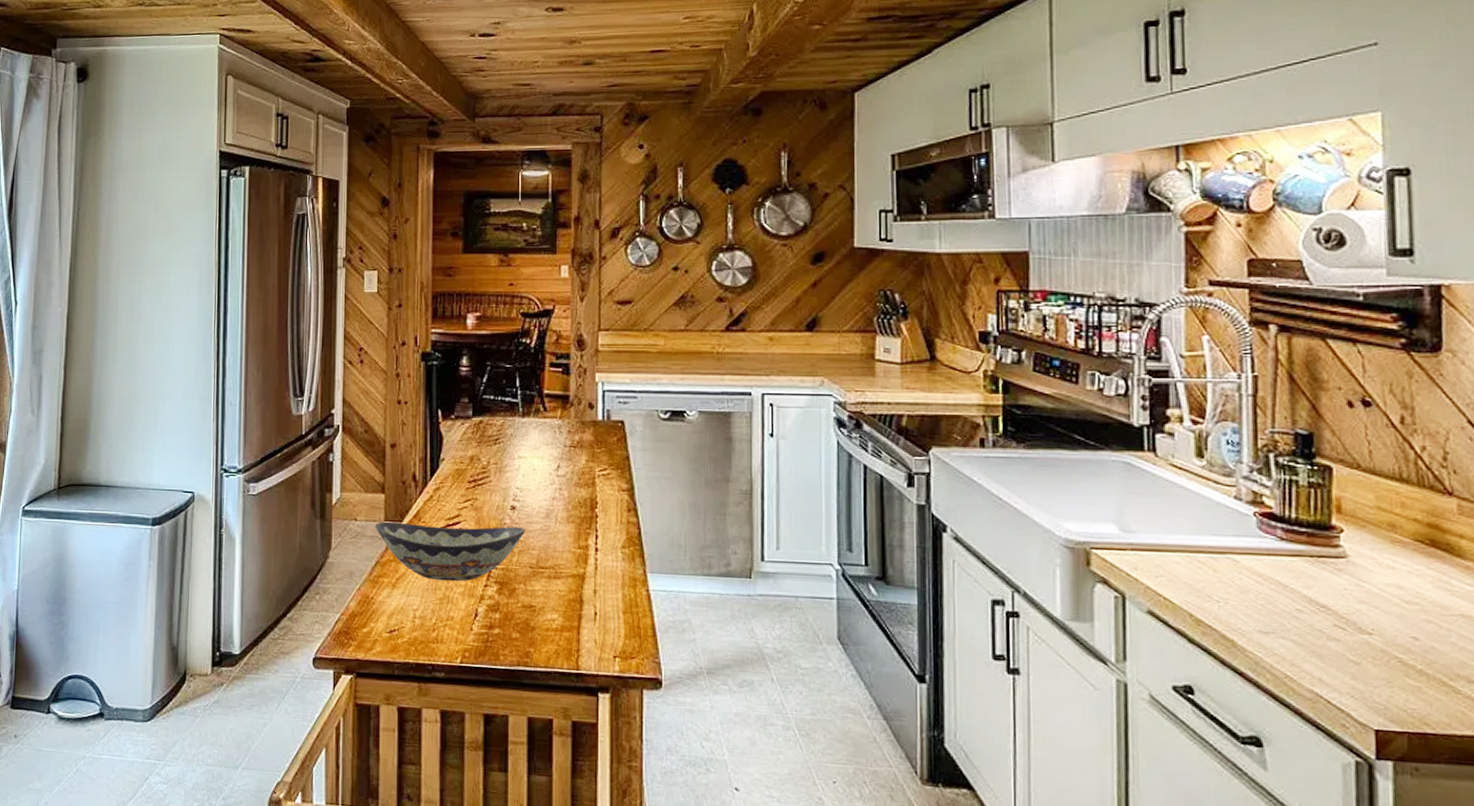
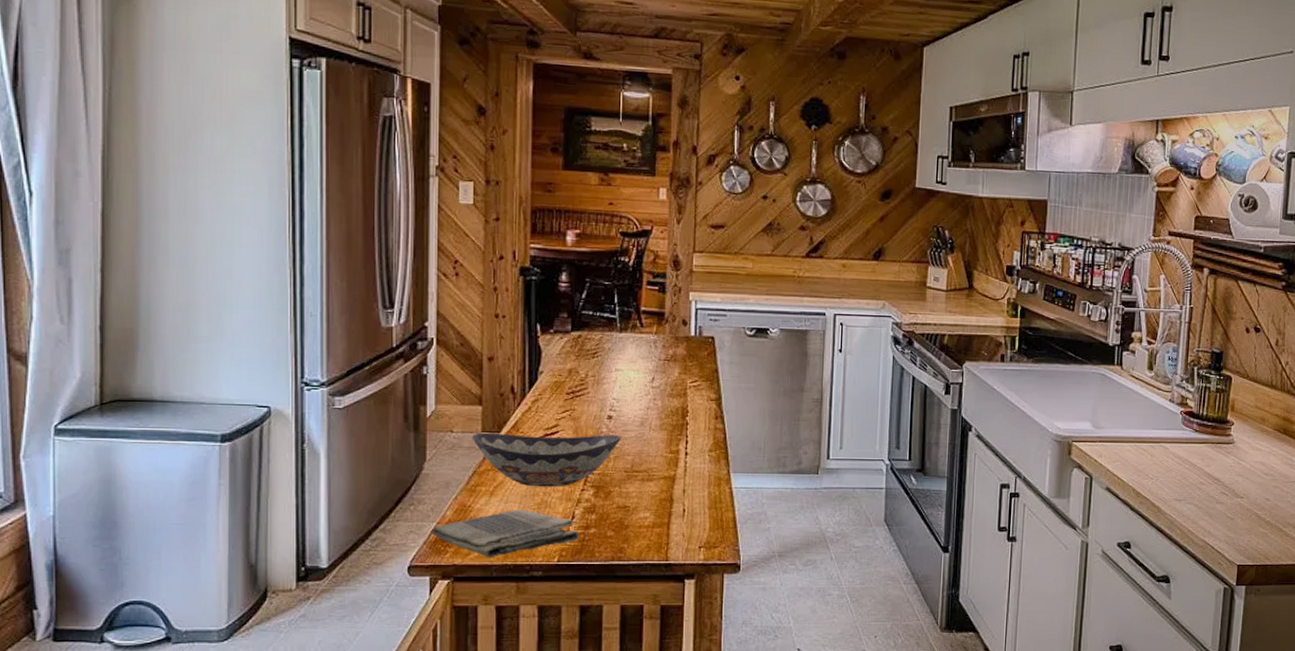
dish towel: none [336,603,483,655] -> present [432,509,579,558]

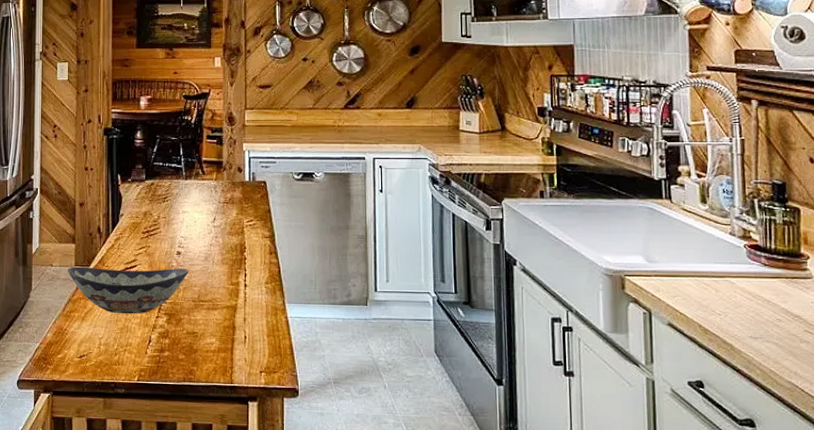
dish towel: present [432,509,579,558] -> none [36,333,155,376]

